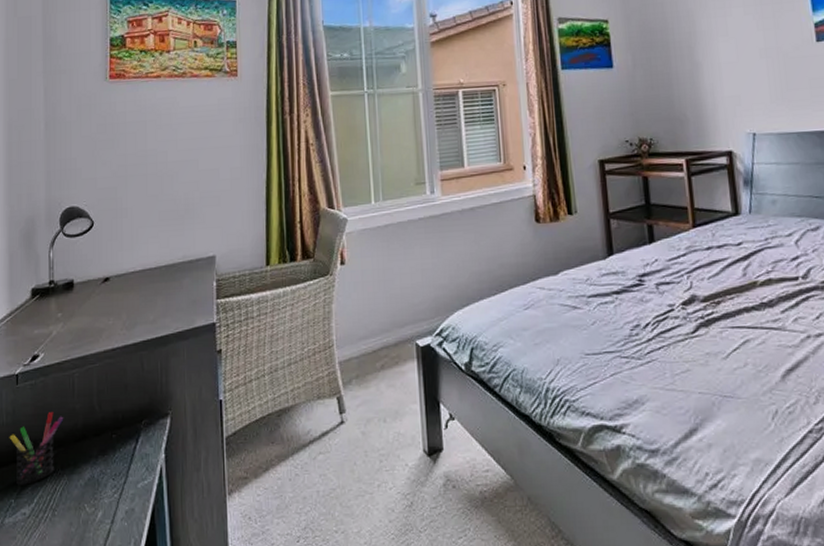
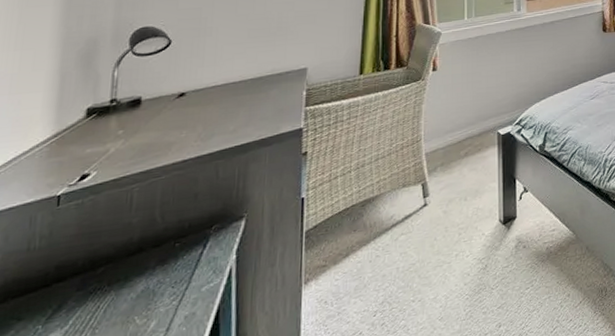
pen holder: present [9,412,64,485] -> none [41,229,117,310]

